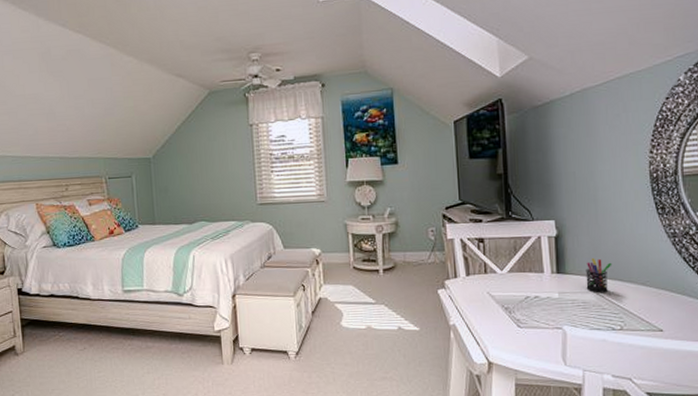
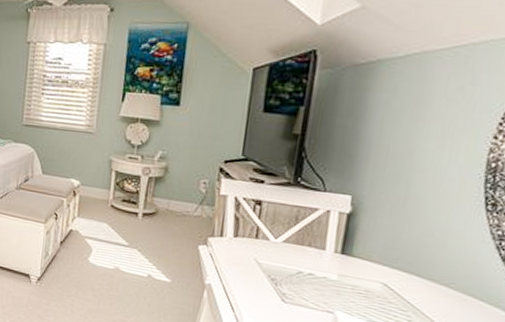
pen holder: present [585,257,613,293] -> none [373,244,413,286]

